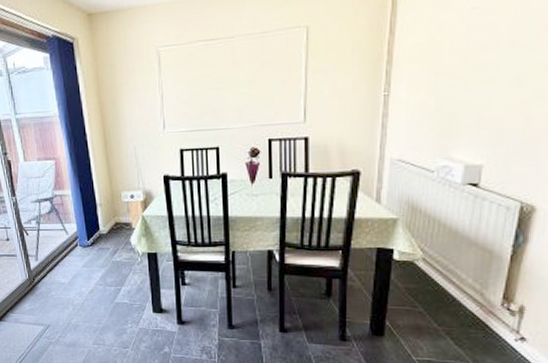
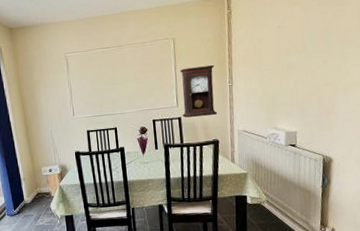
pendulum clock: none [311,65,365,138] -> present [179,65,217,118]

